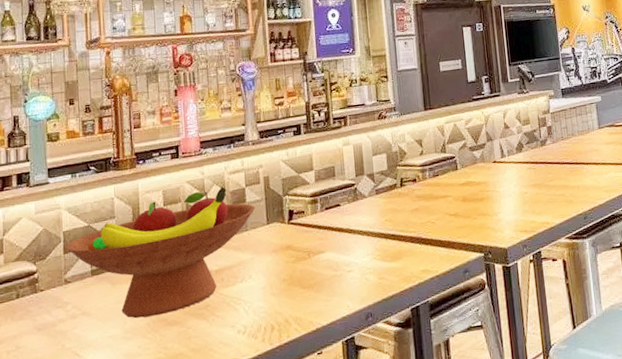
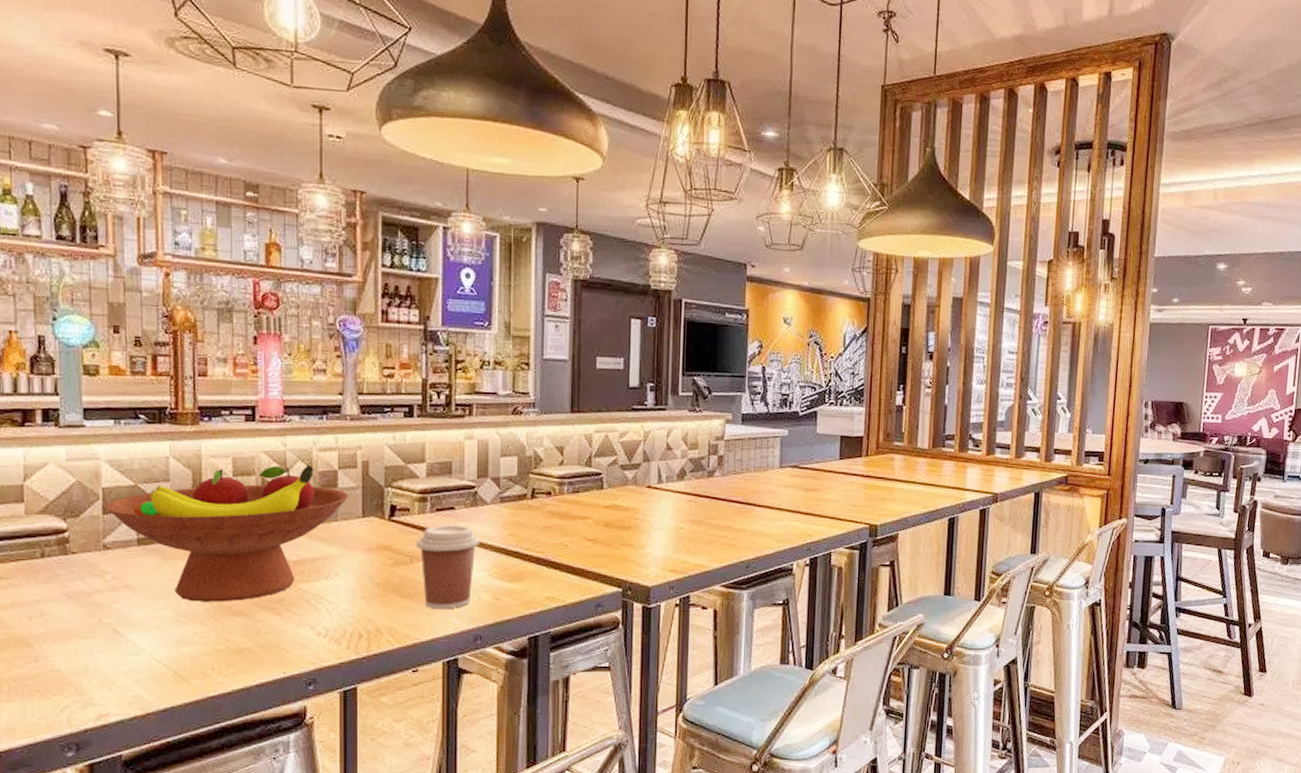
coffee cup: none [311,218,363,295] -> present [416,525,479,610]

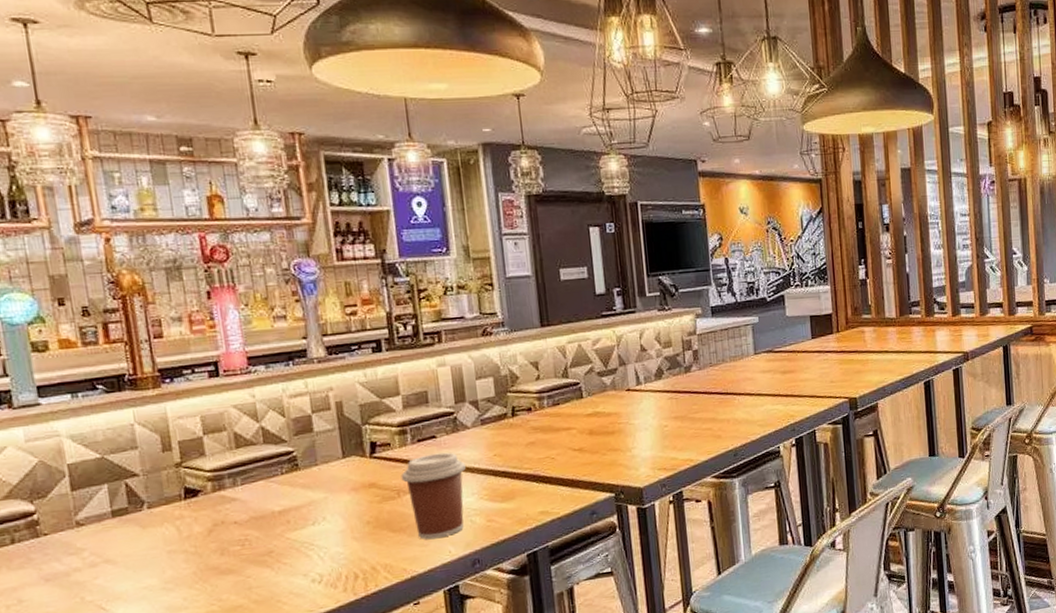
fruit bowl: present [106,464,349,602] -> none [73,413,327,567]

